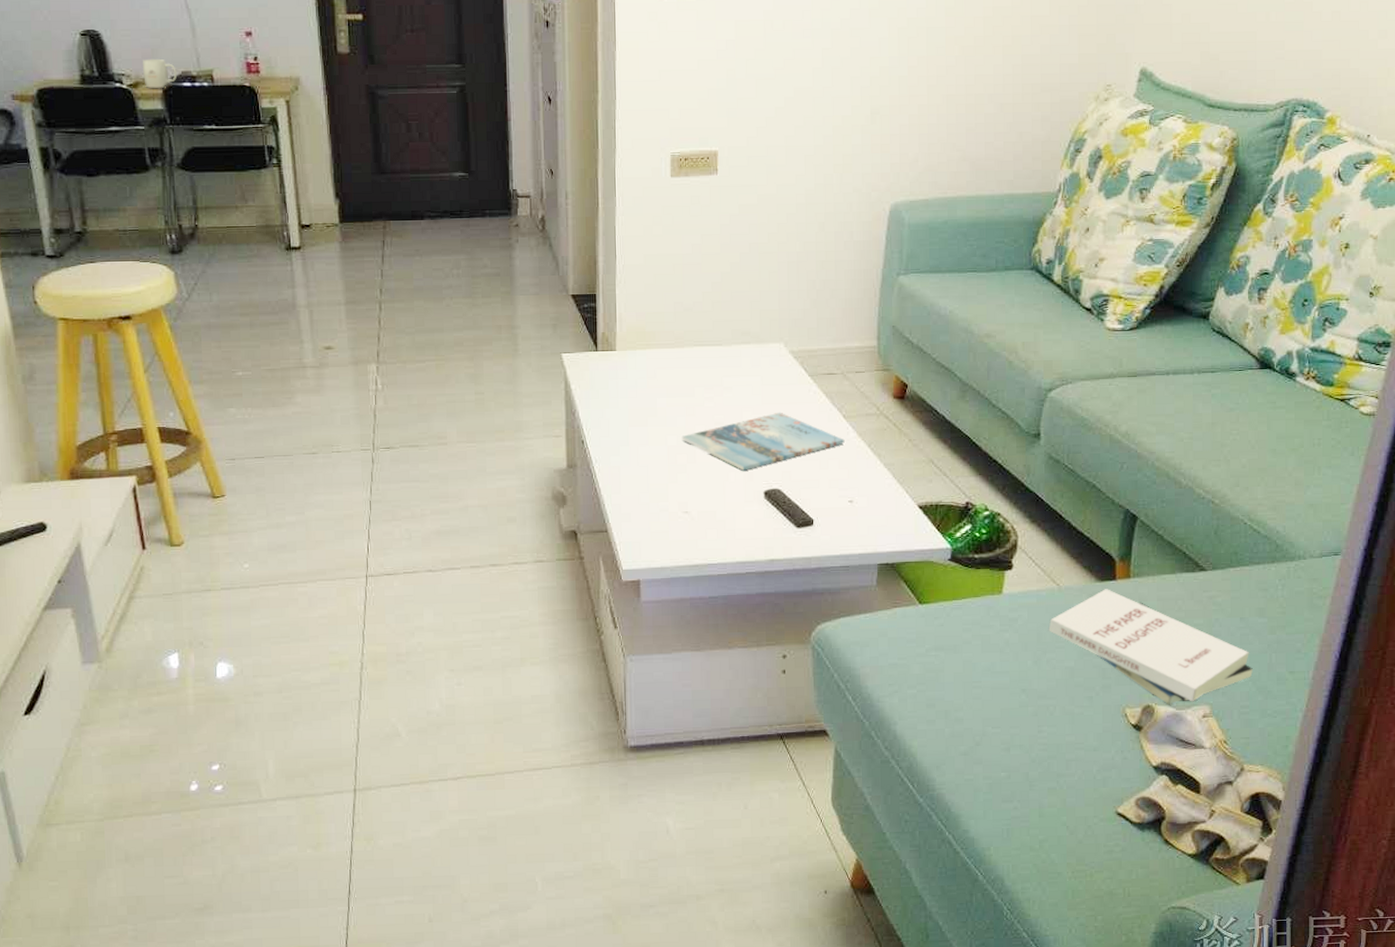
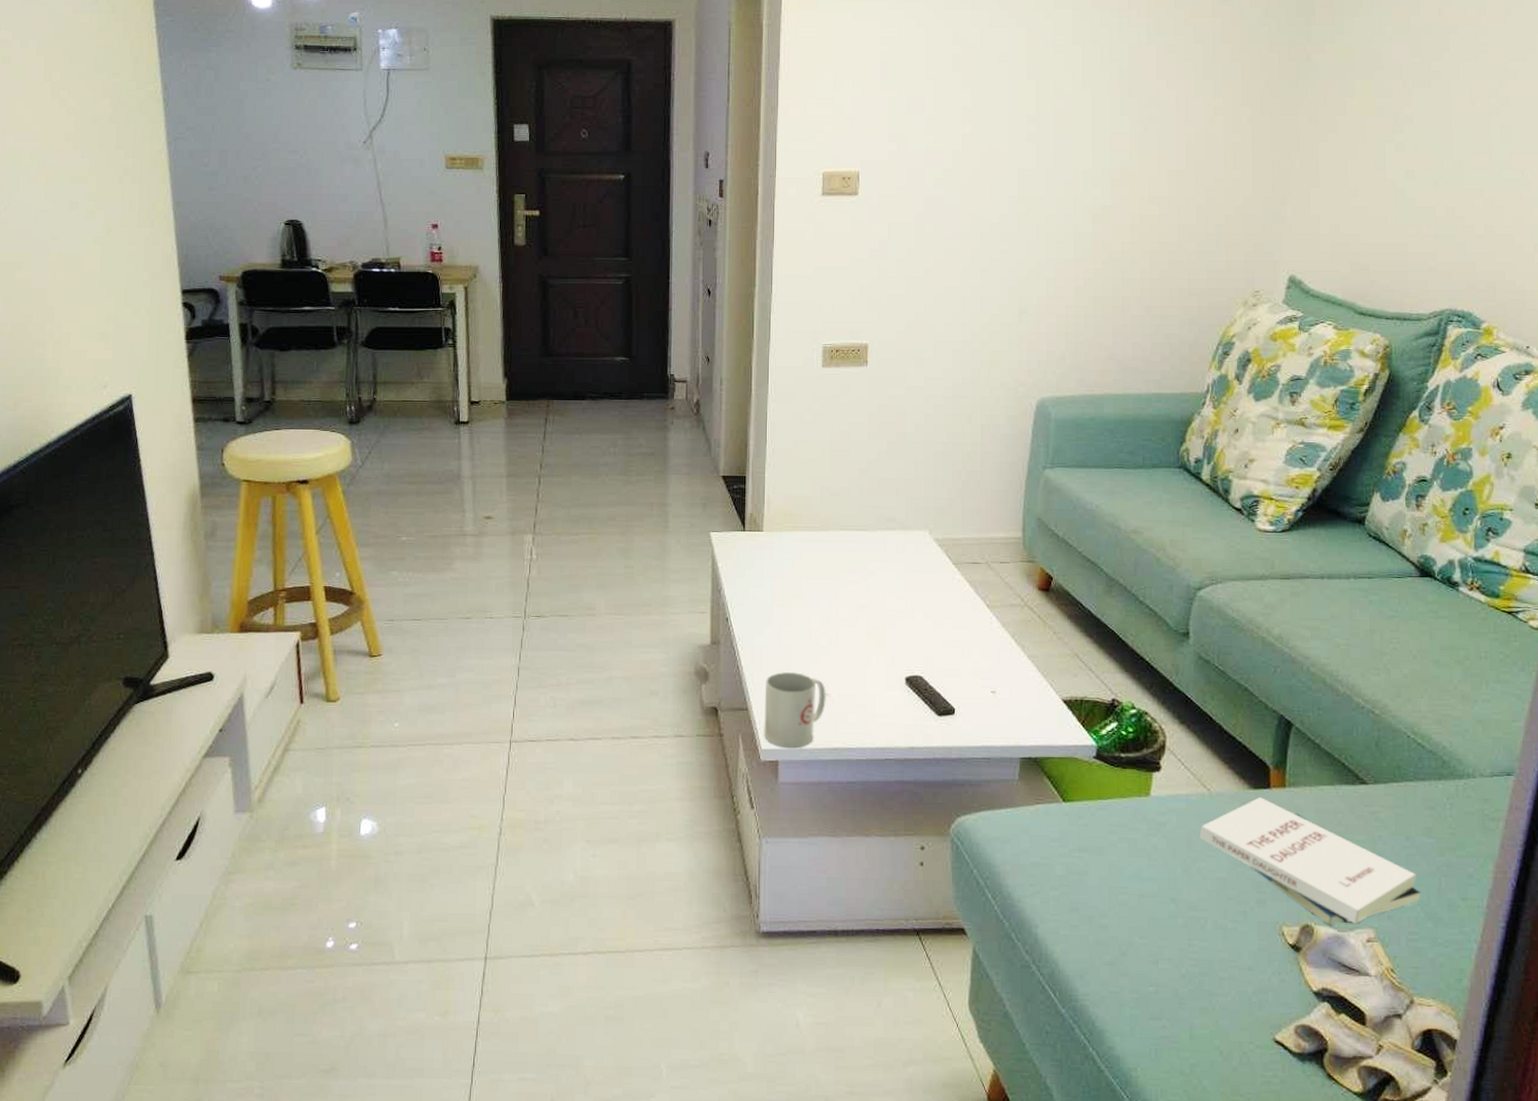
mug: present [143,58,178,88] -> none [337,246,369,273]
mug: none [623,491,687,567] -> present [763,671,827,748]
magazine: present [681,412,845,471] -> none [824,598,988,656]

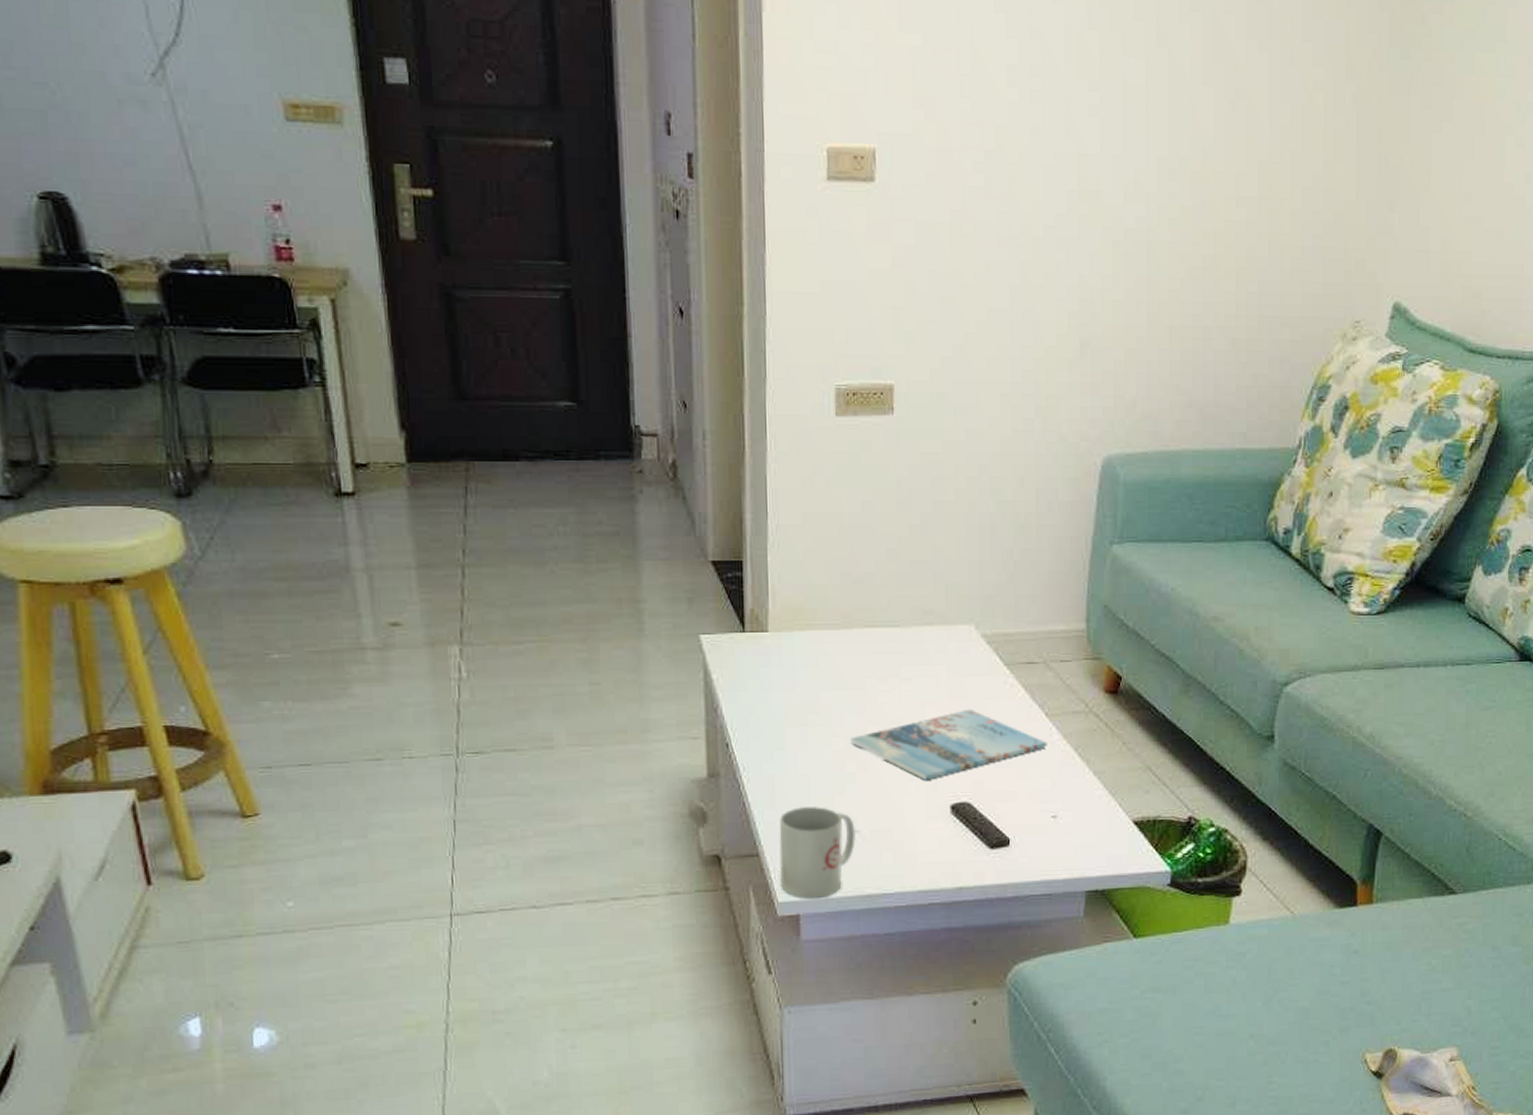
magazine: none [824,598,988,656] -> present [850,708,1047,780]
books: present [1199,797,1421,926] -> none [1281,916,1505,1048]

